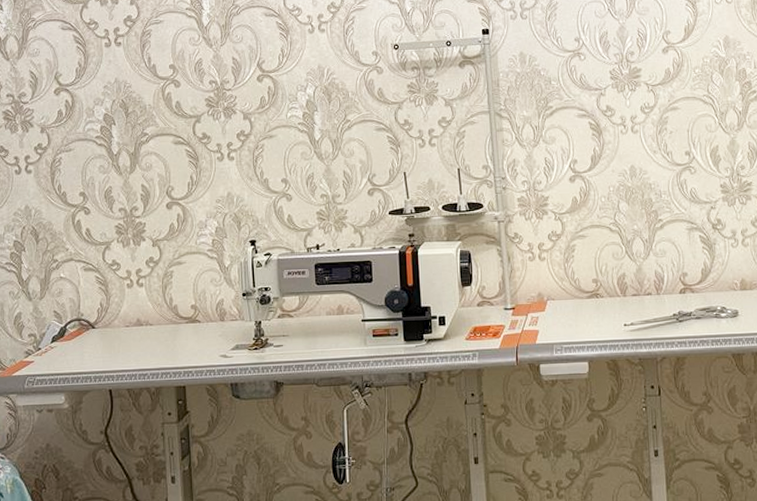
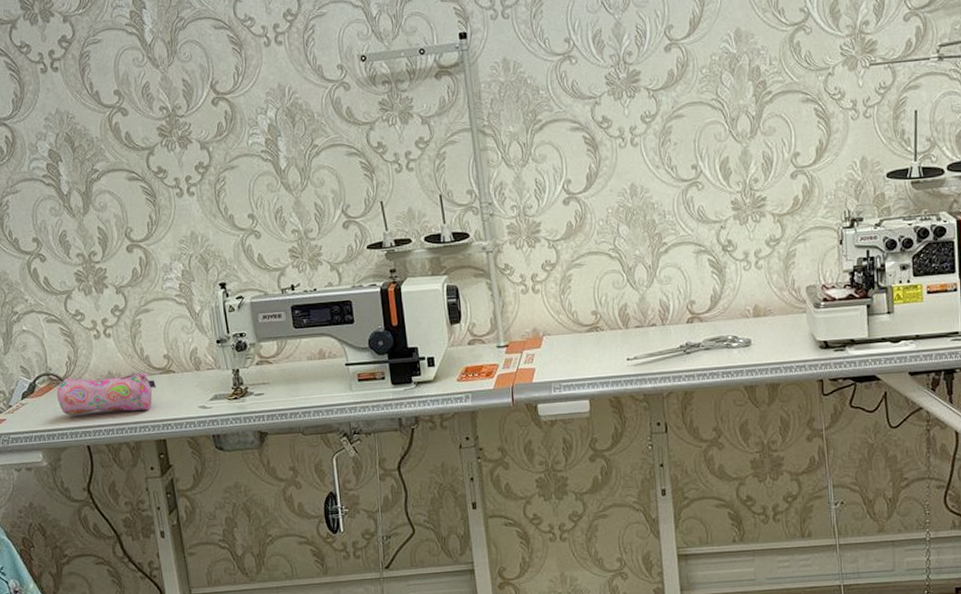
pencil case: none [86,320,181,360] -> present [57,372,156,416]

